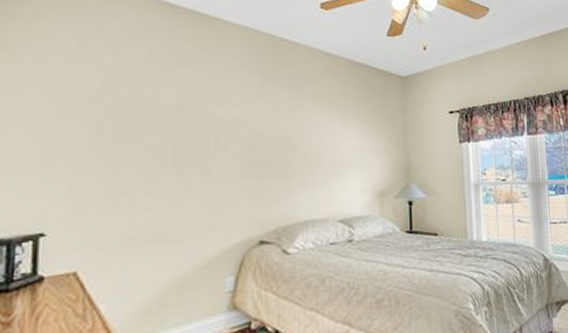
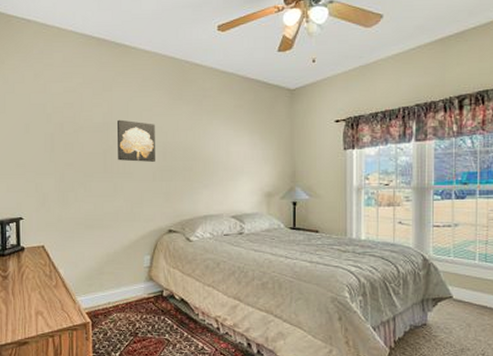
wall art: none [193,103,244,156] -> present [116,119,155,162]

